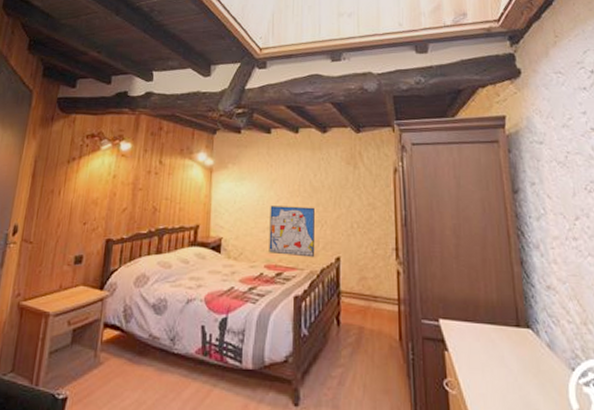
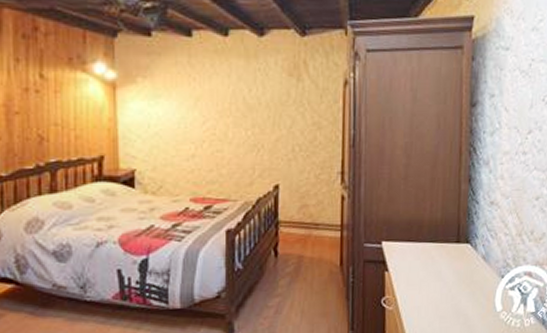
wall art: present [269,205,315,258] -> none [194,129,250,187]

